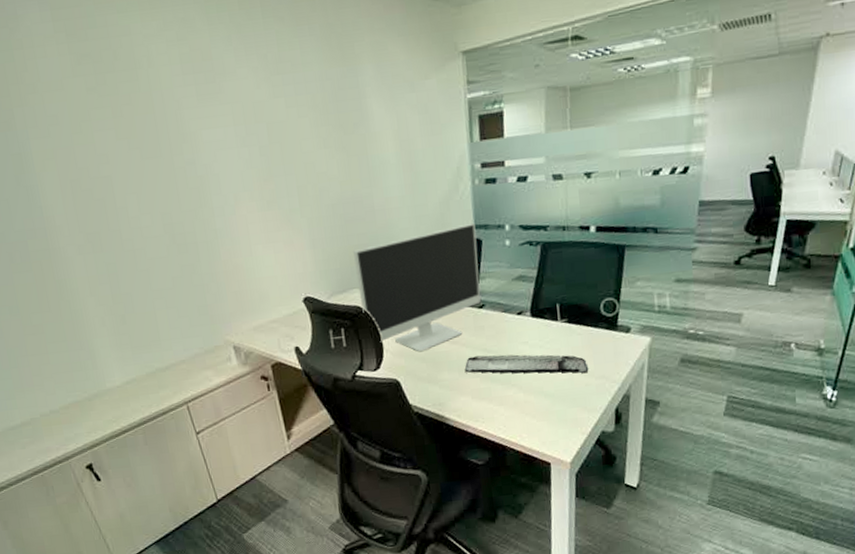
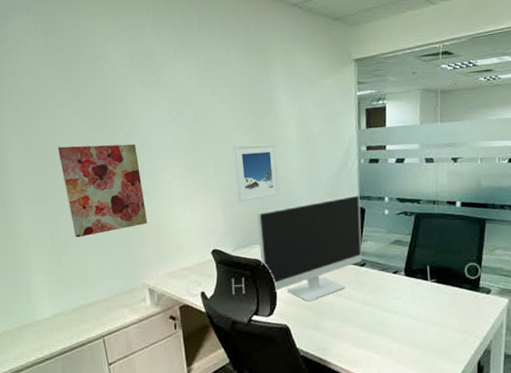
wall art: none [103,173,225,291] -> present [57,144,148,238]
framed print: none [317,163,380,239] -> present [232,142,280,202]
keyboard: present [464,354,589,374] -> none [346,307,455,328]

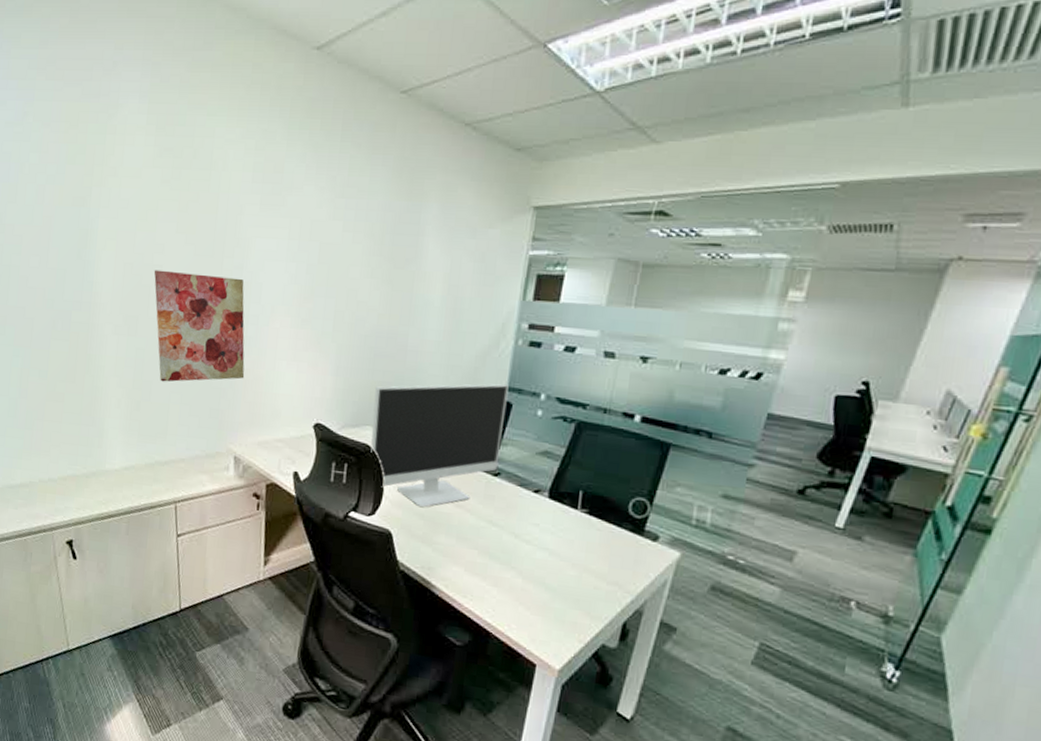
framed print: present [232,142,280,202] -> none [354,296,414,371]

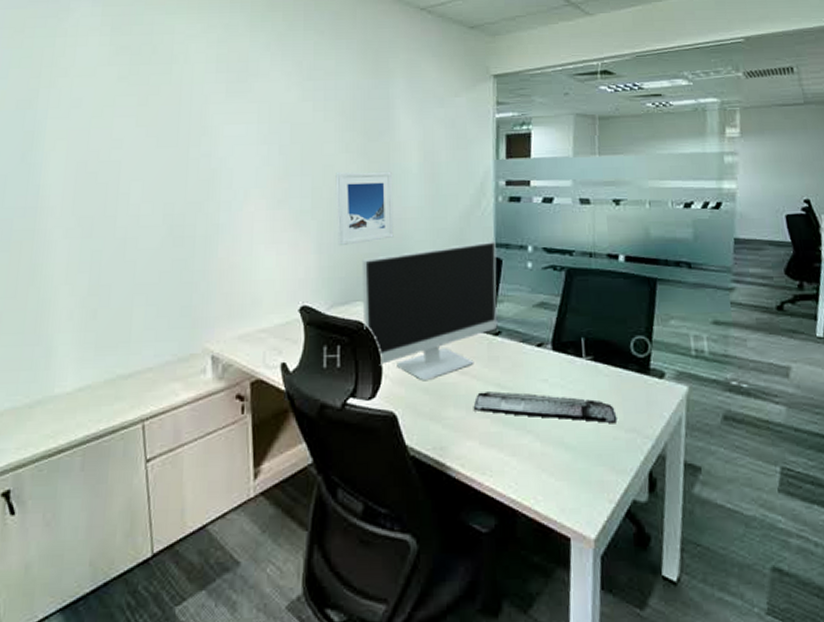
wall art: present [154,270,245,382] -> none [111,165,219,284]
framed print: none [354,296,414,371] -> present [335,171,394,245]
keyboard: none [463,525,602,575] -> present [473,391,618,424]

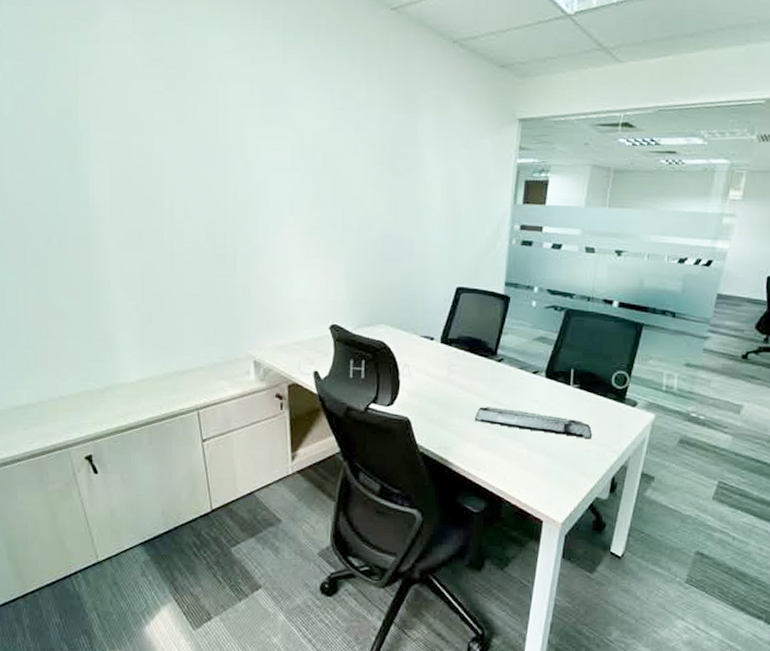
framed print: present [335,171,394,245] -> none [364,204,417,274]
computer monitor: present [362,240,497,382] -> none [385,279,506,395]

